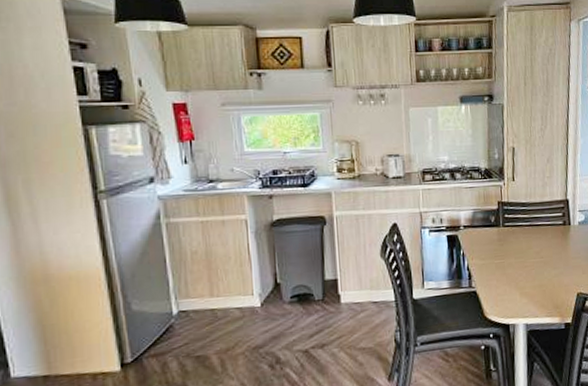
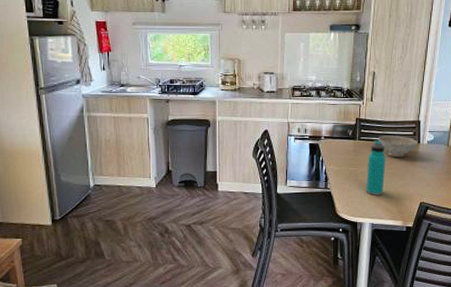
water bottle: none [515,225,536,291] -> present [366,140,386,196]
decorative bowl: none [525,218,568,244] -> present [379,136,418,158]

